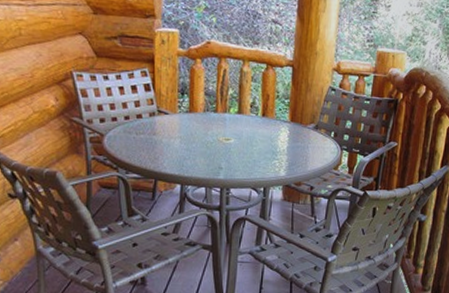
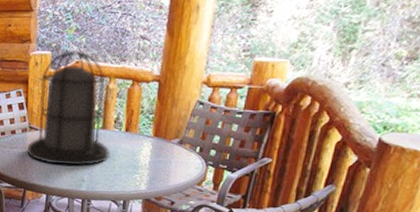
lantern: none [155,29,247,153] -> present [26,50,110,166]

